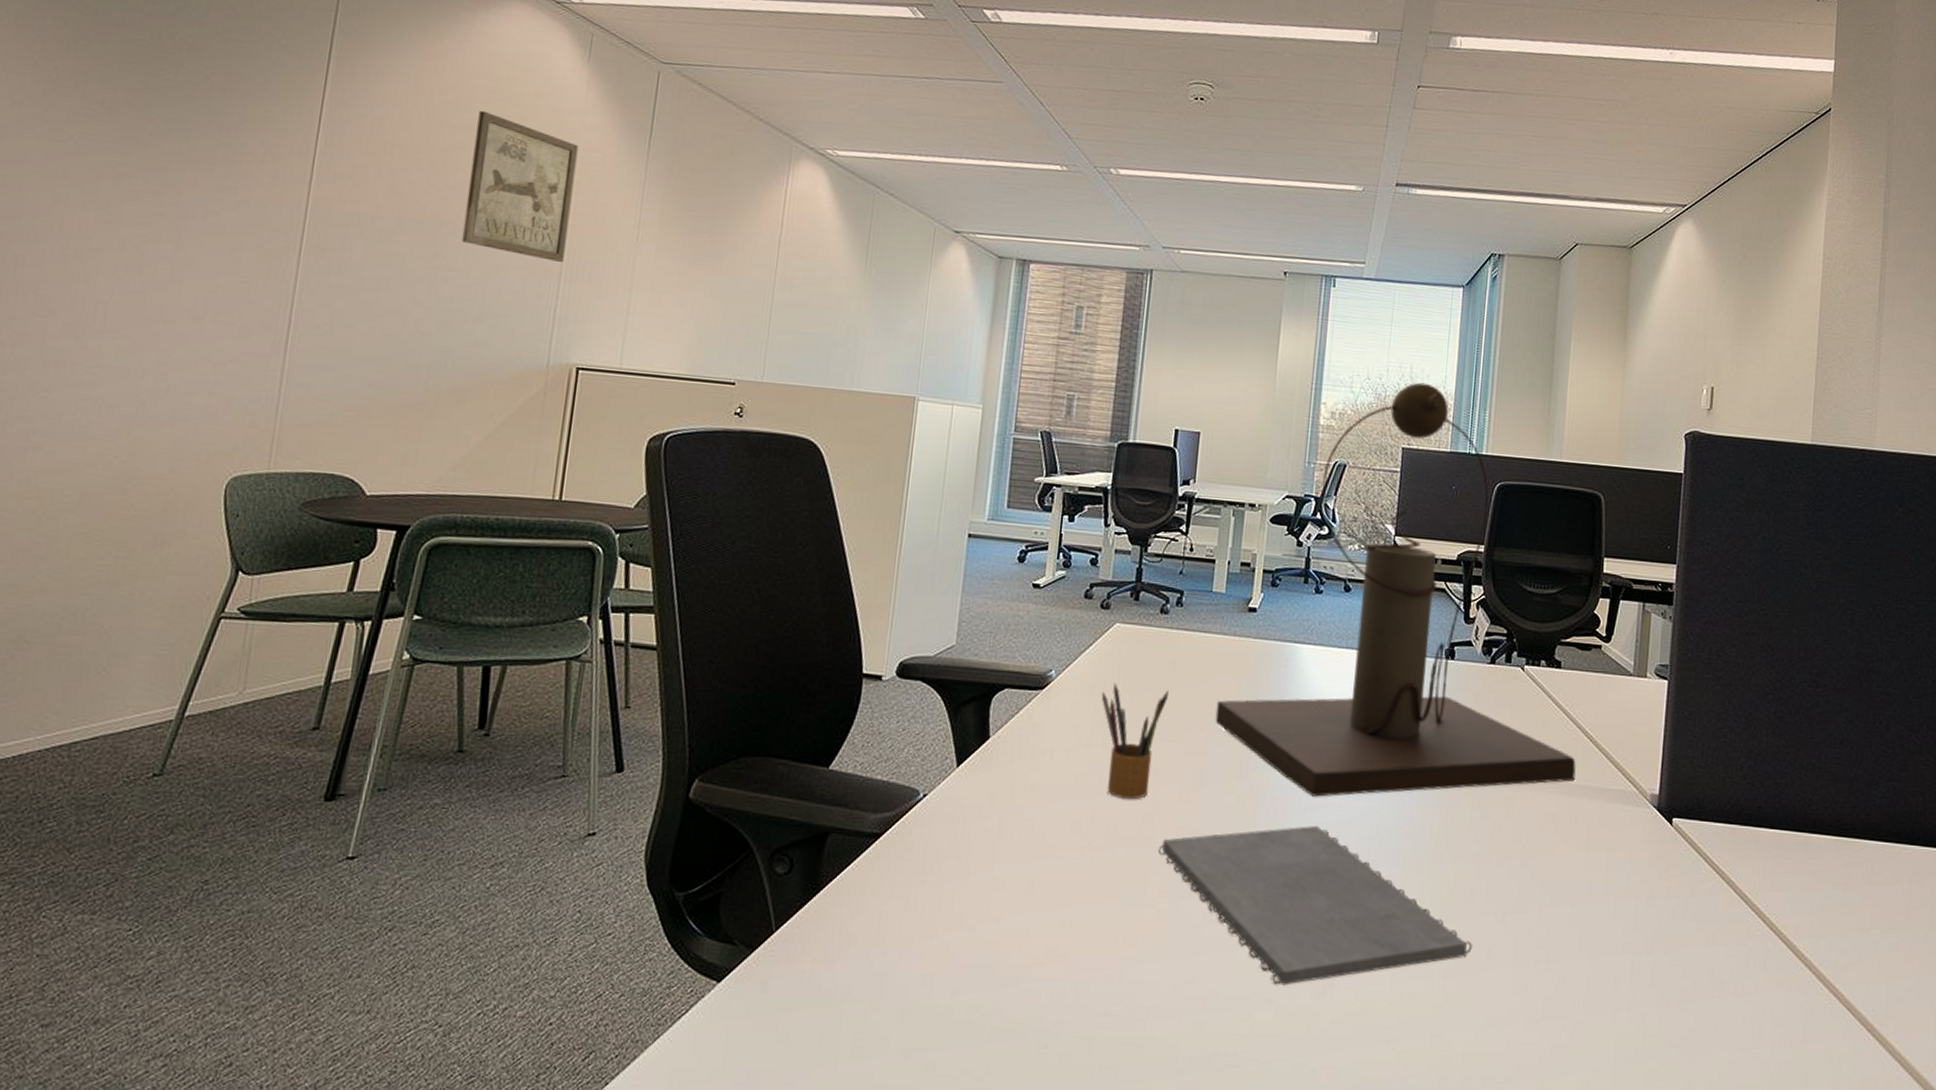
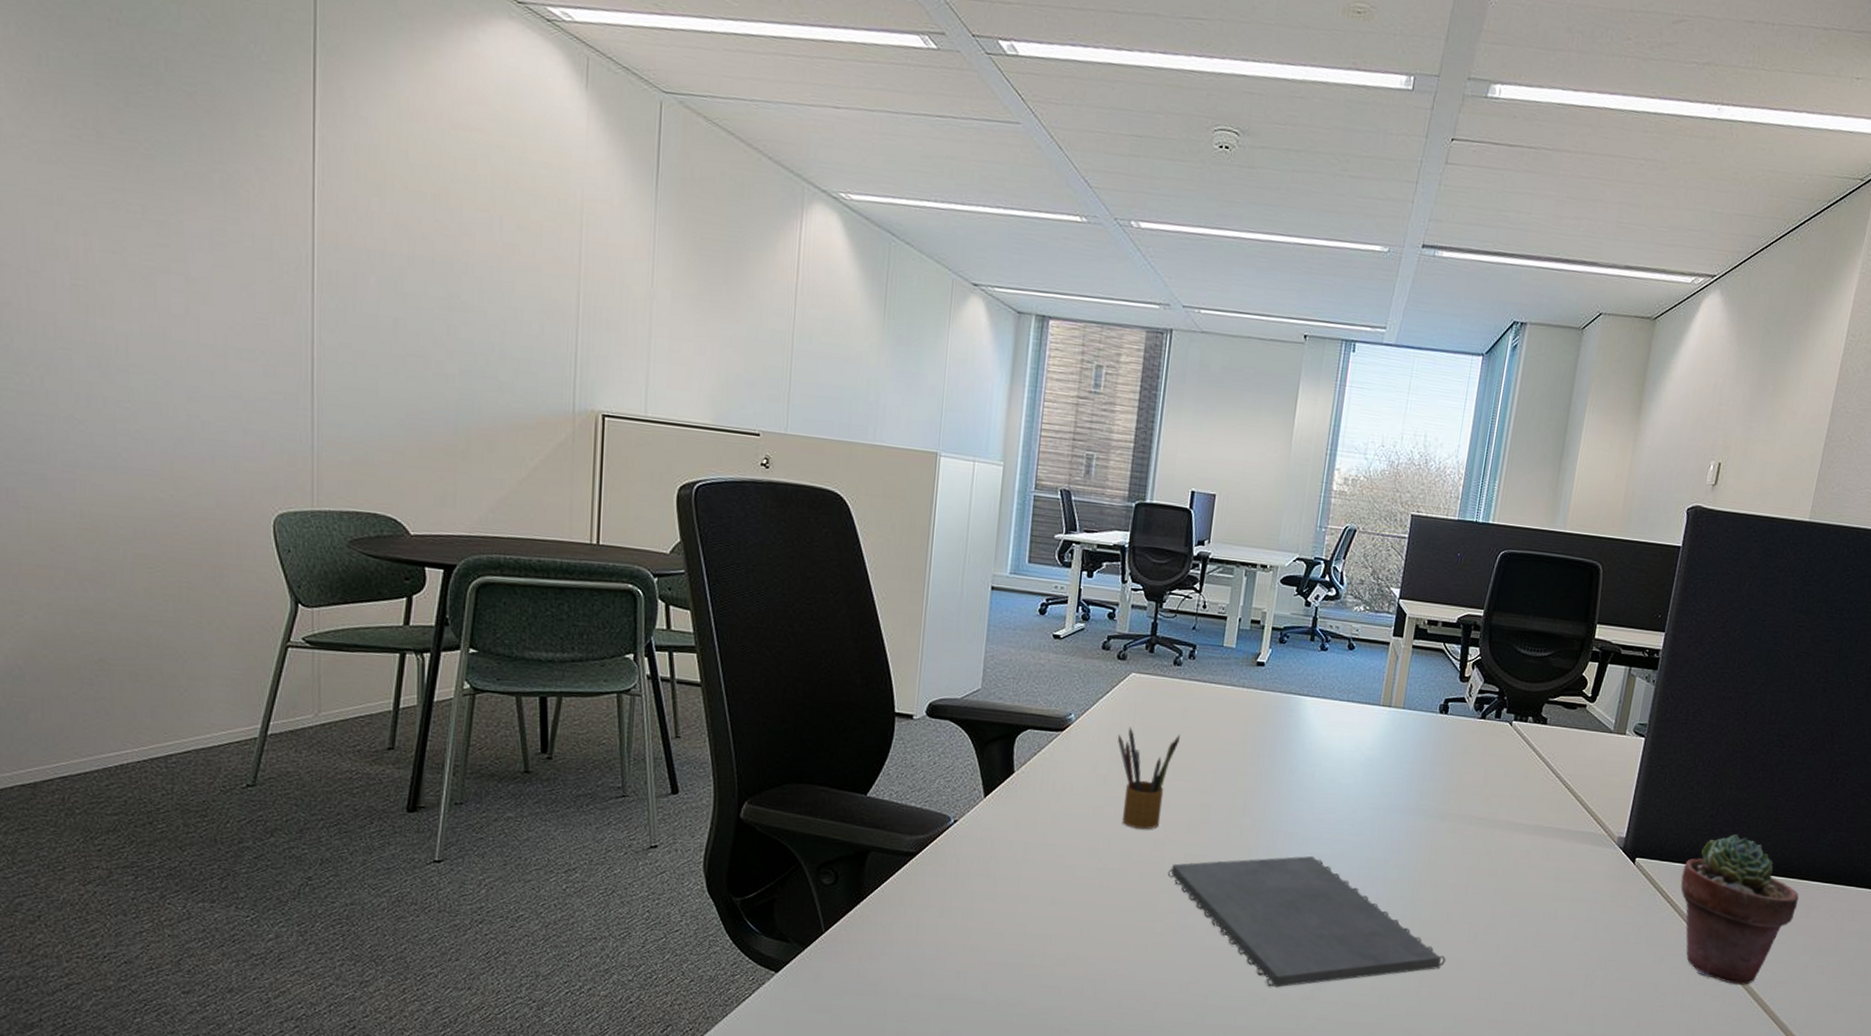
wall art: present [461,110,579,262] -> none [474,140,584,306]
desk lamp: present [1215,382,1576,797] -> none [1222,450,1553,832]
potted succulent: none [1725,788,1858,968] -> present [1680,834,1799,985]

